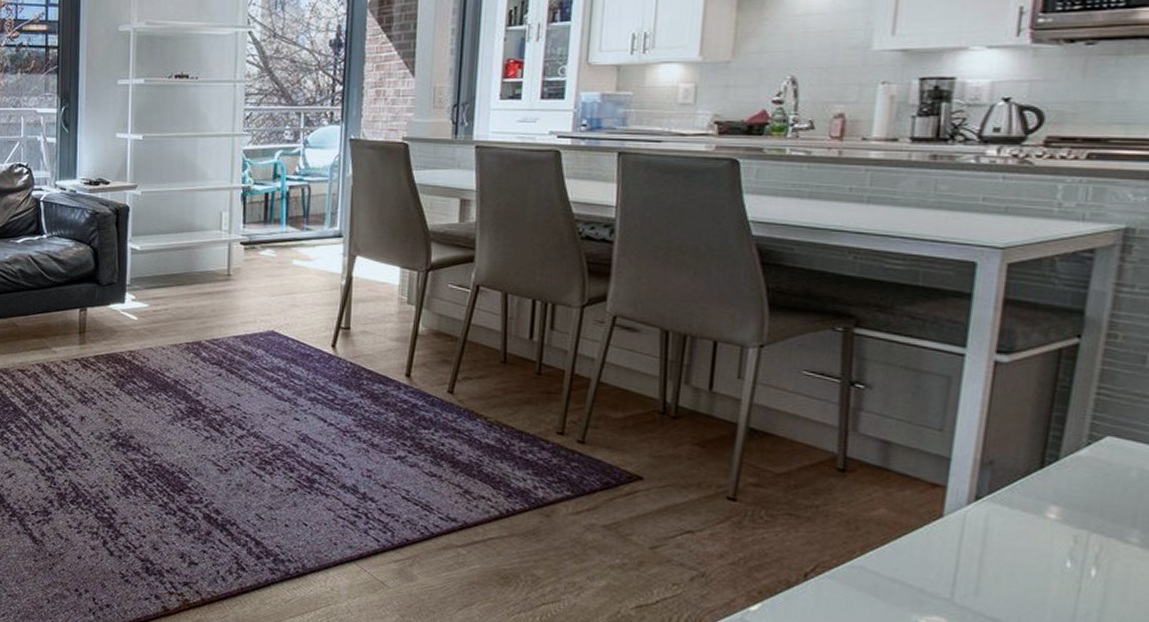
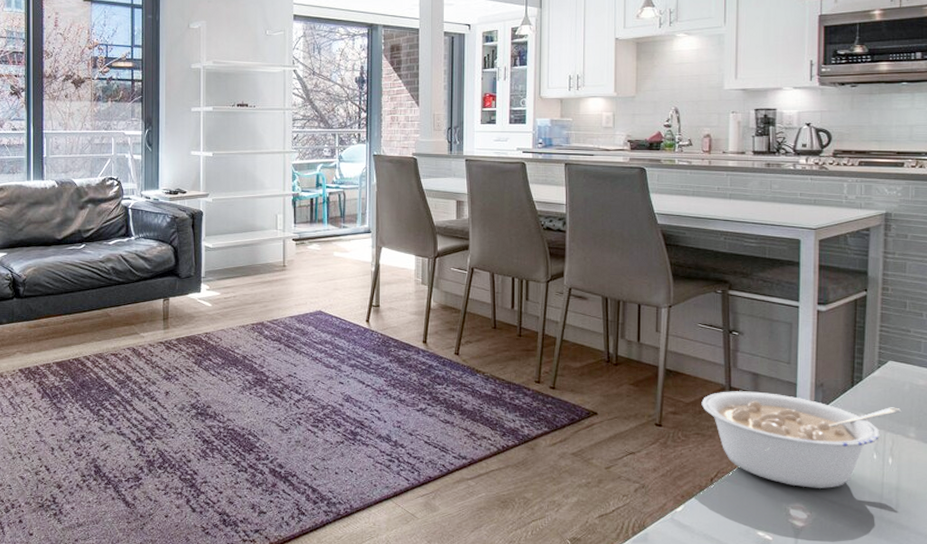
legume: none [798,462,1121,601] -> present [701,391,902,488]

